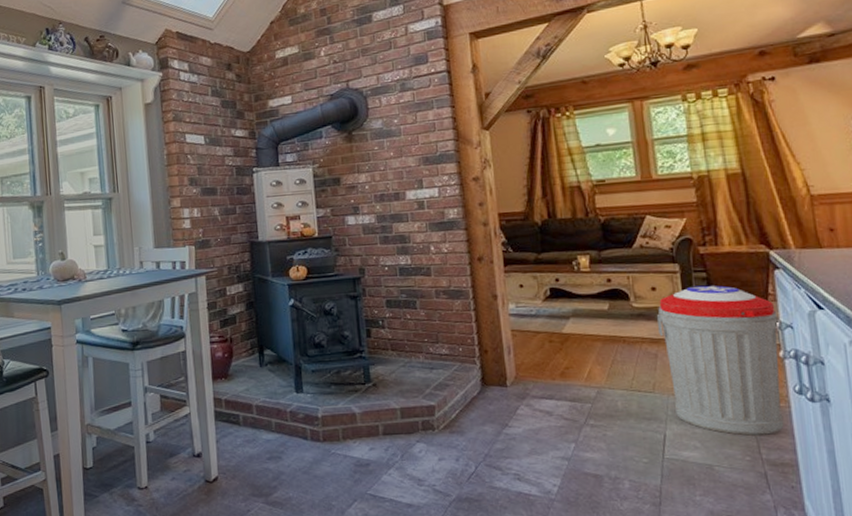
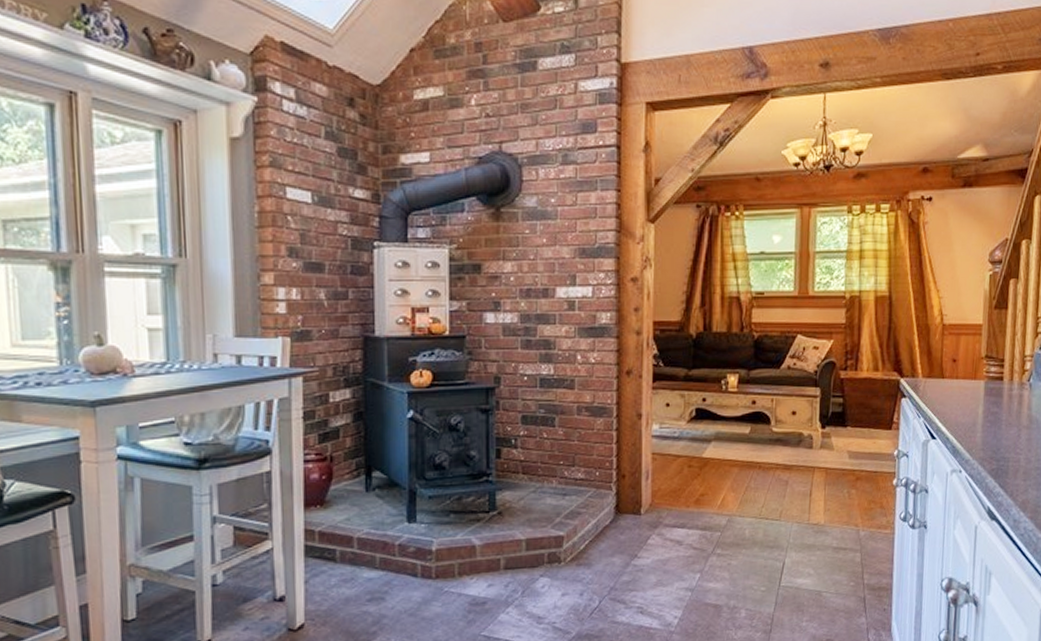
trash can: present [656,285,784,436] -> none [792,411,900,562]

